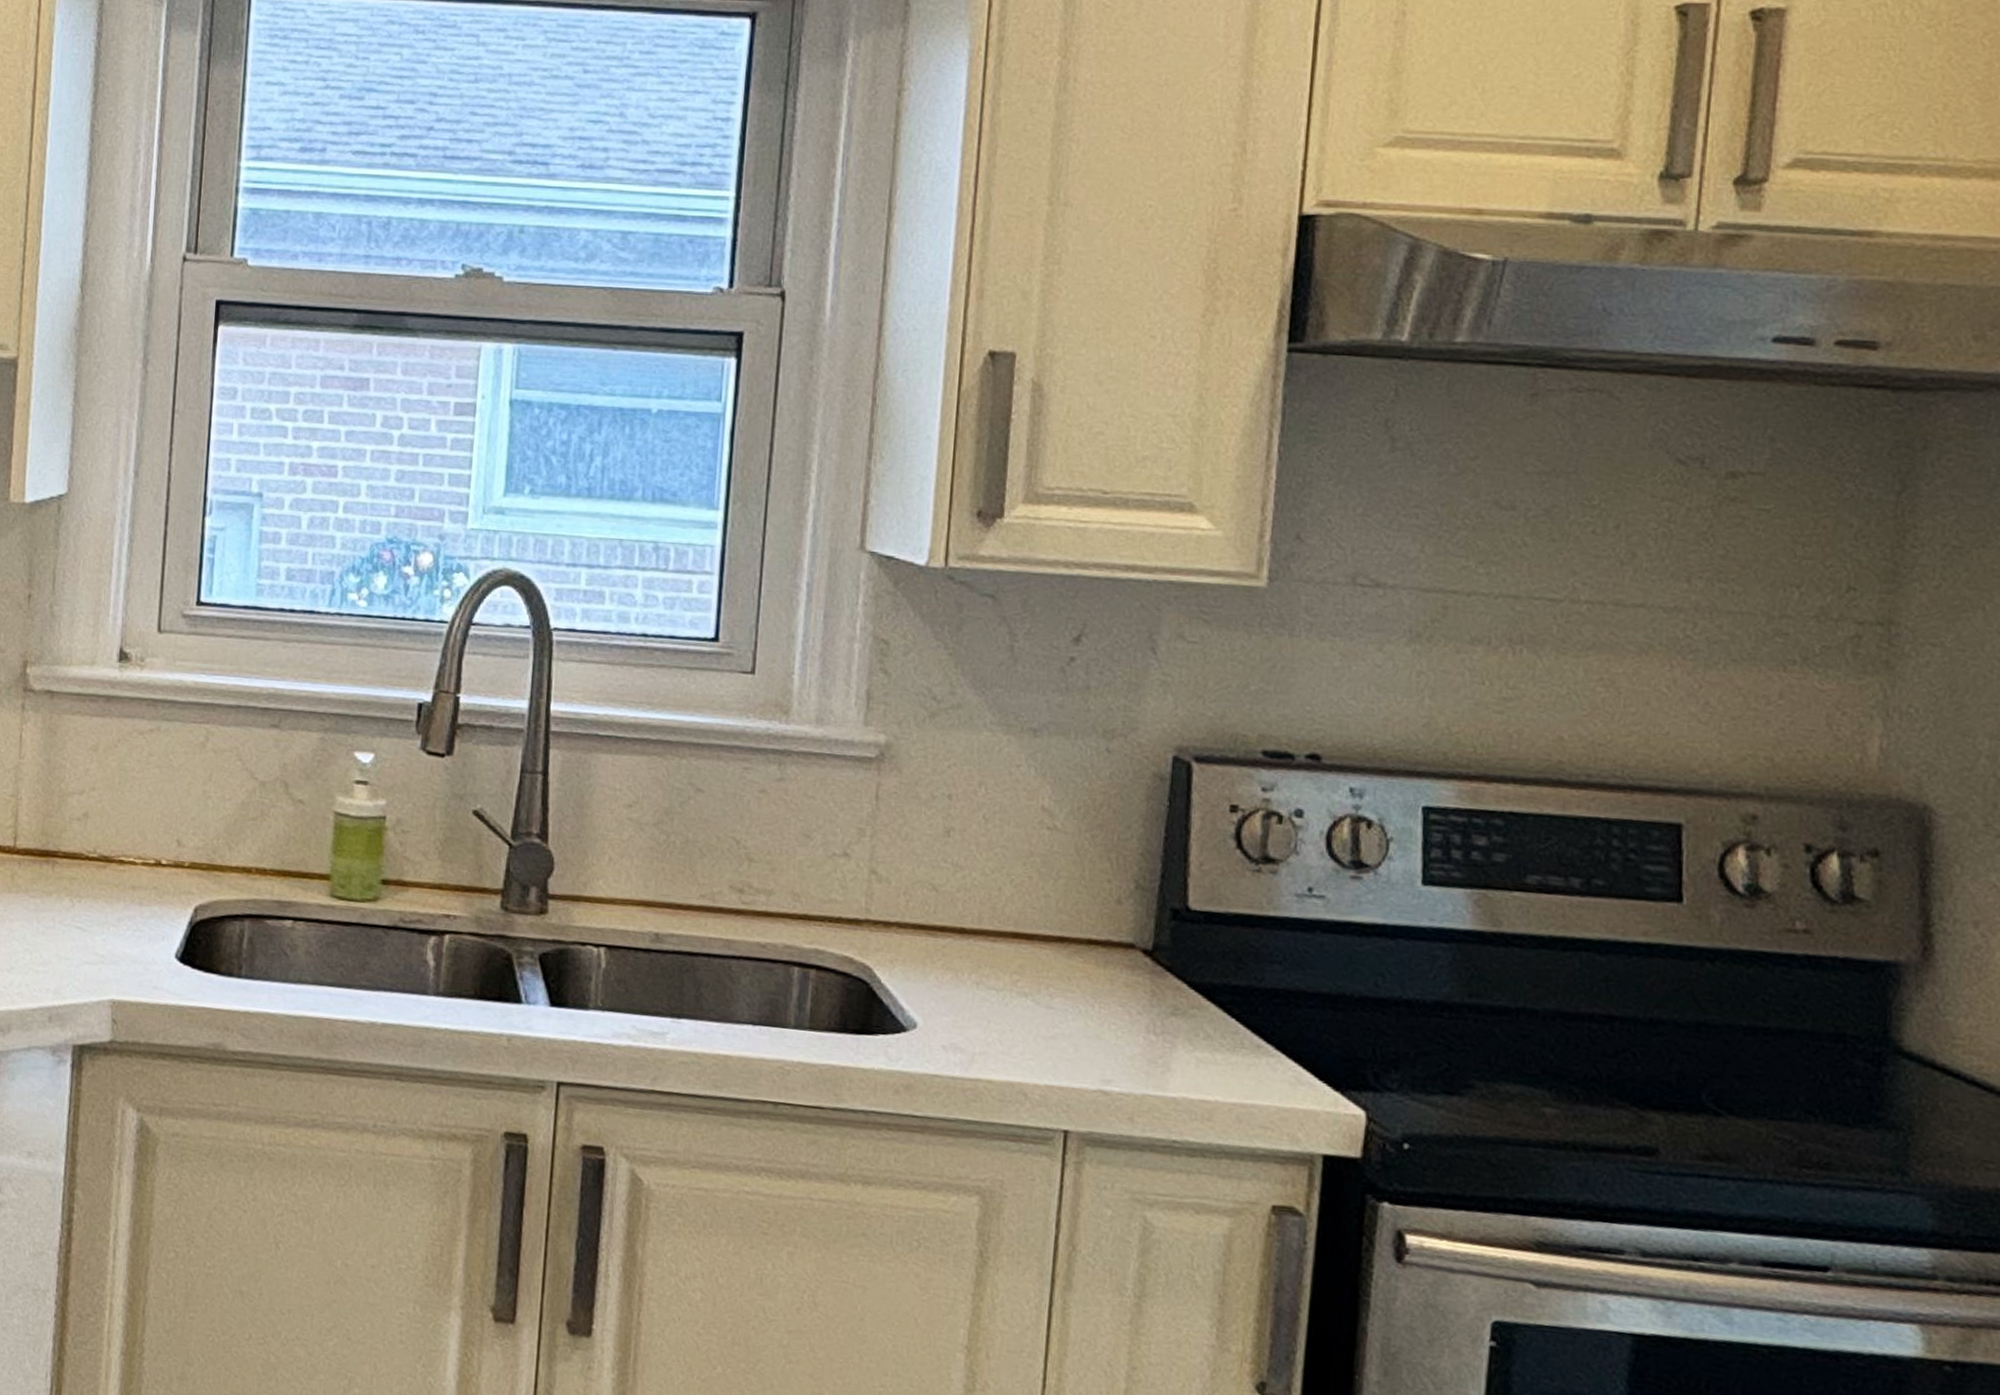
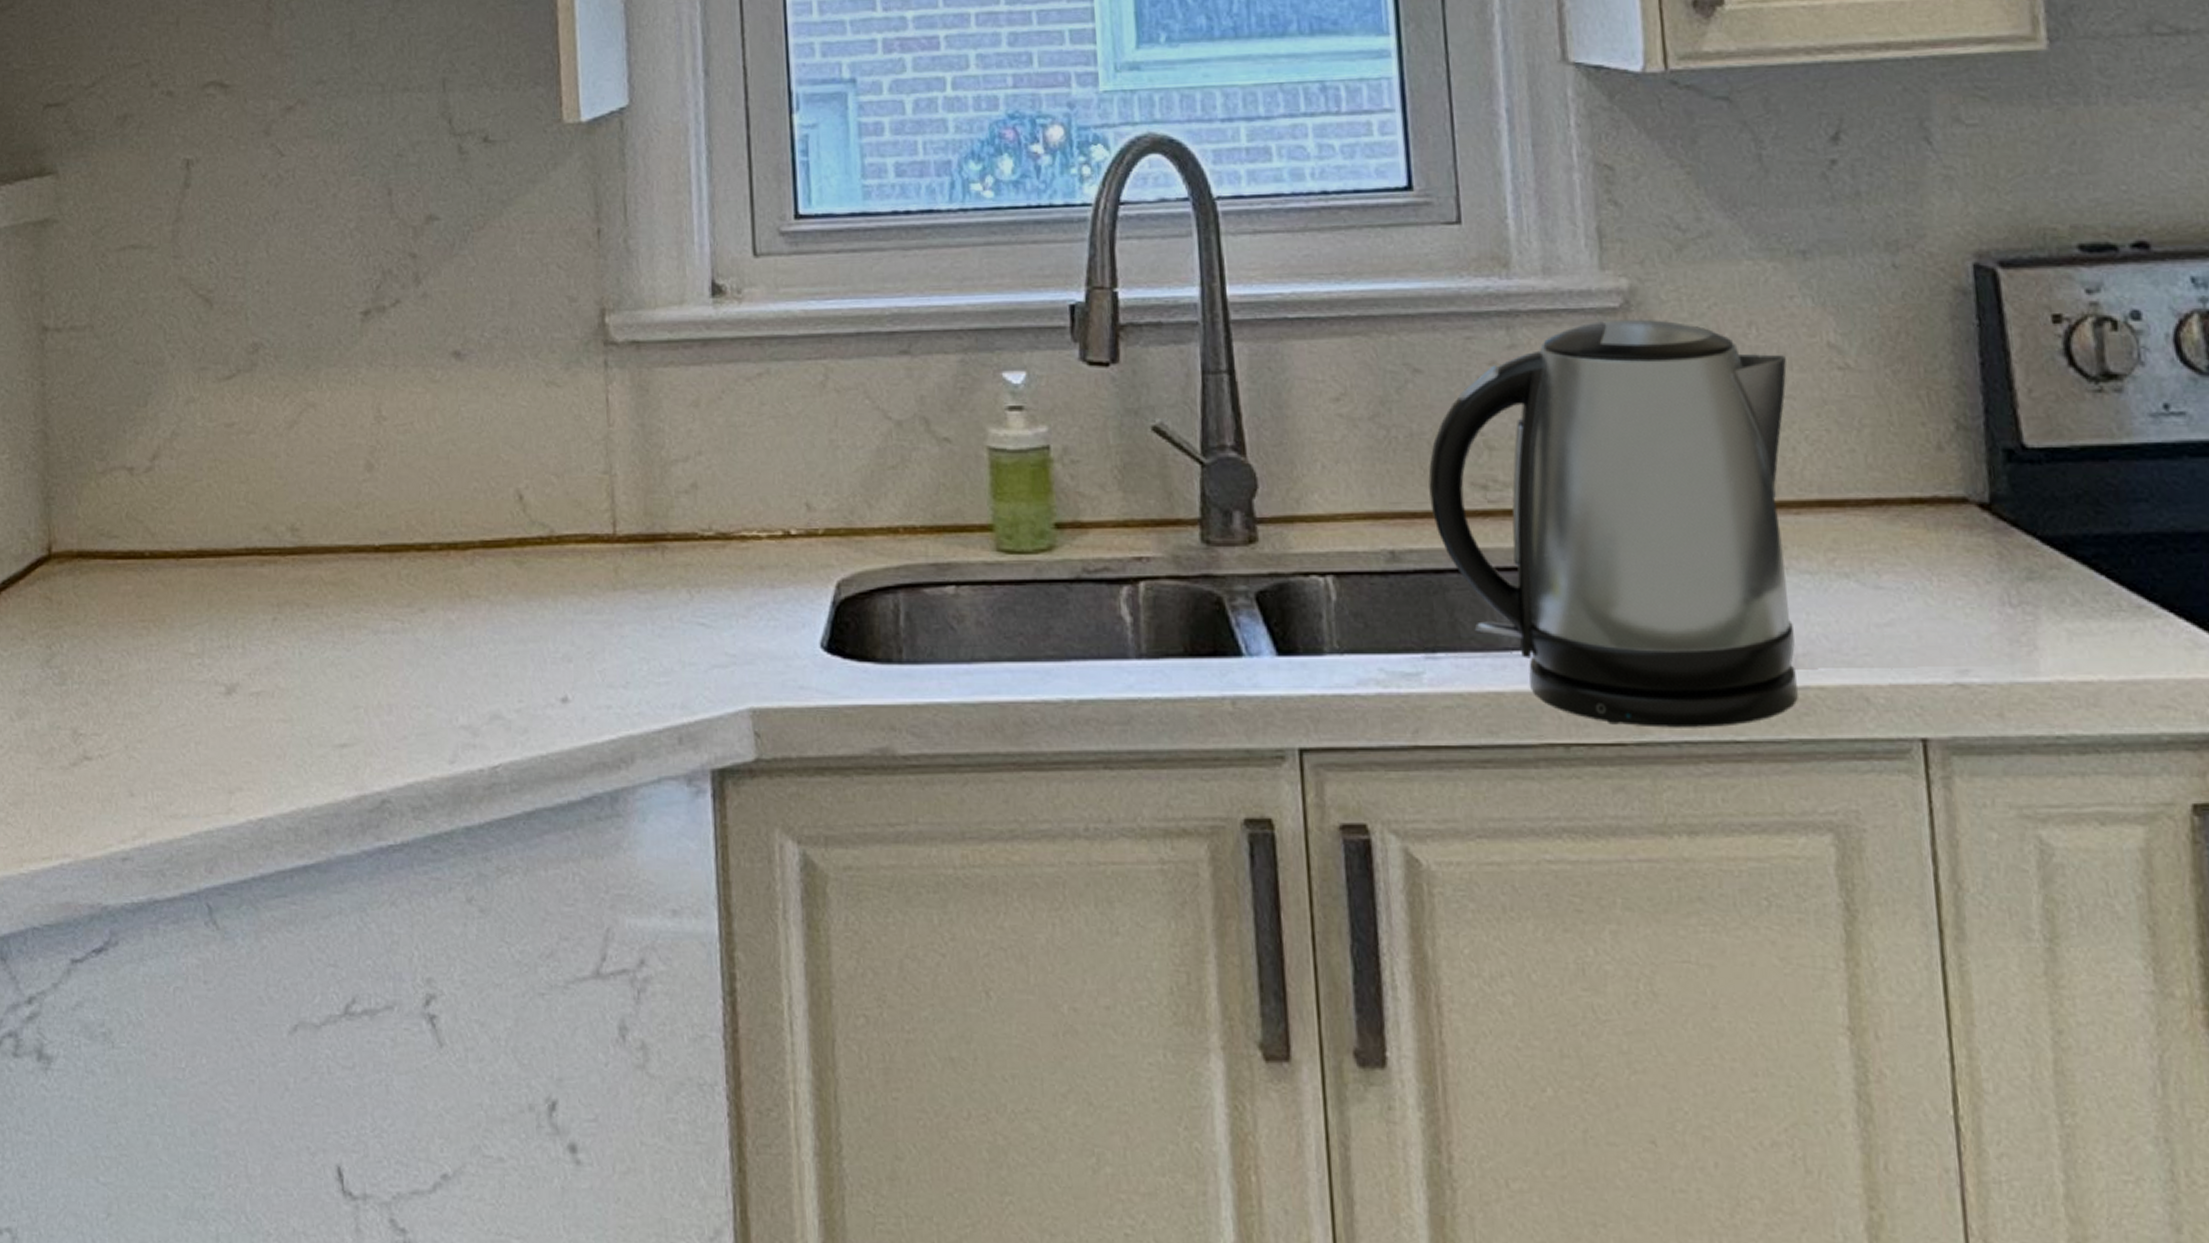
kettle: none [694,767,1006,1104] -> present [1428,319,1800,728]

